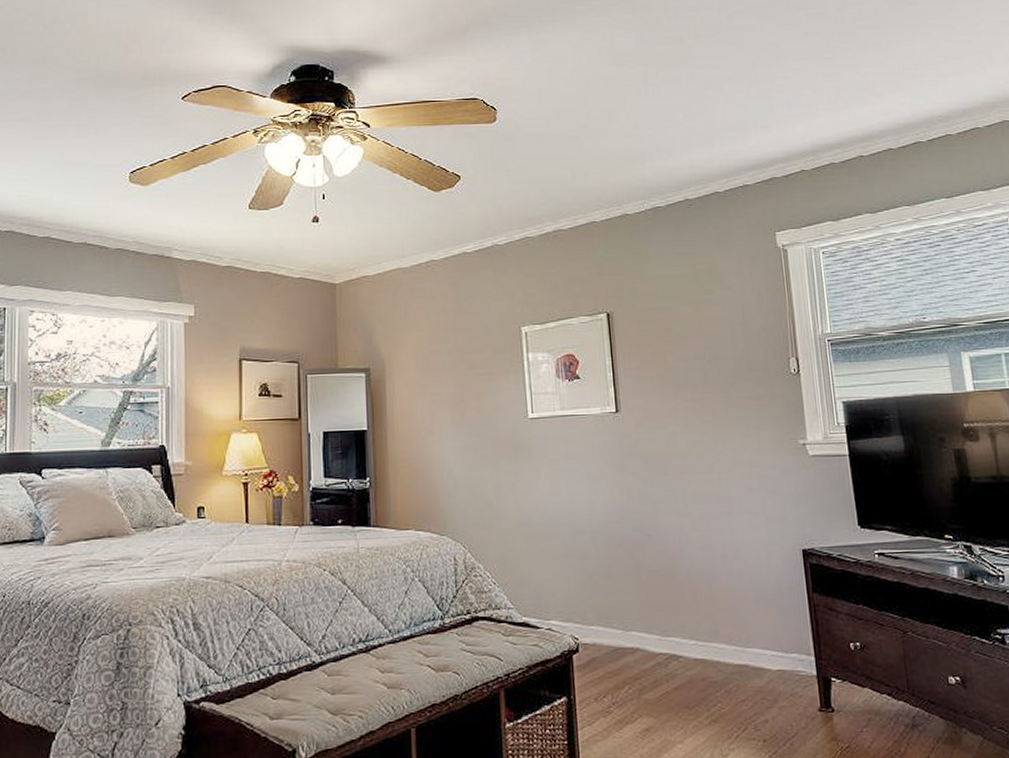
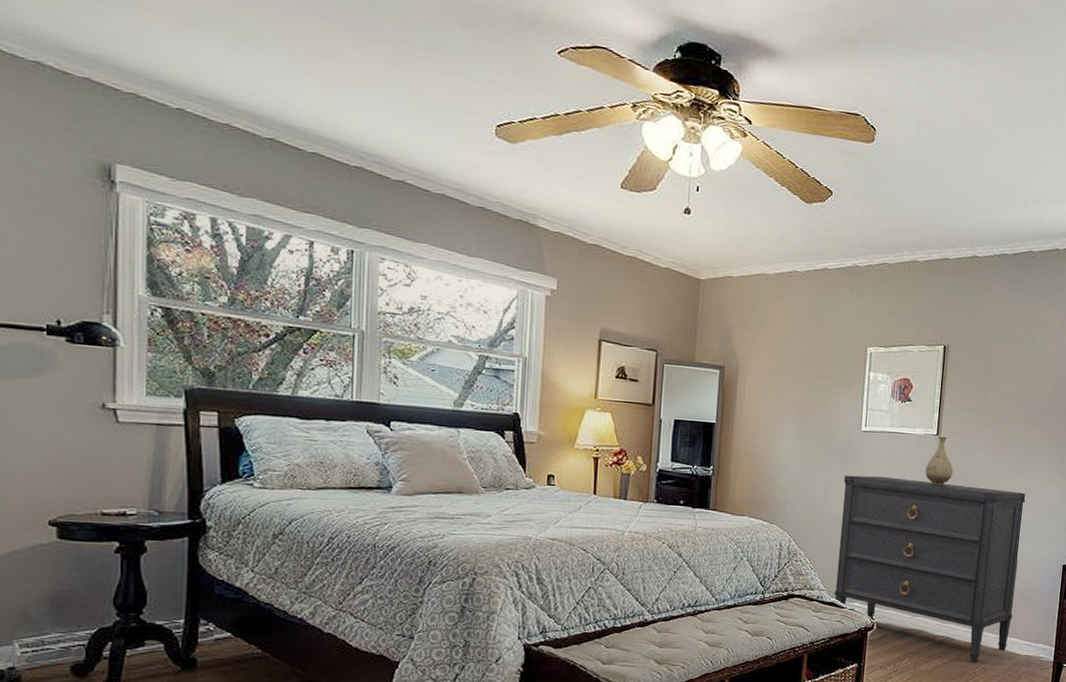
dresser: none [516,466,753,685] -> present [834,475,1027,663]
vase: none [609,413,643,470] -> present [925,436,953,486]

